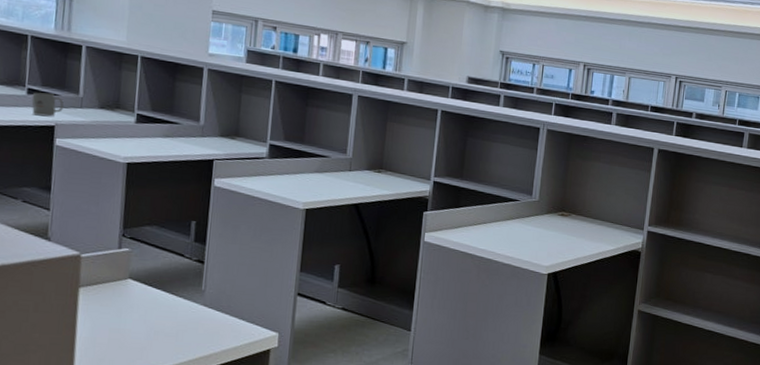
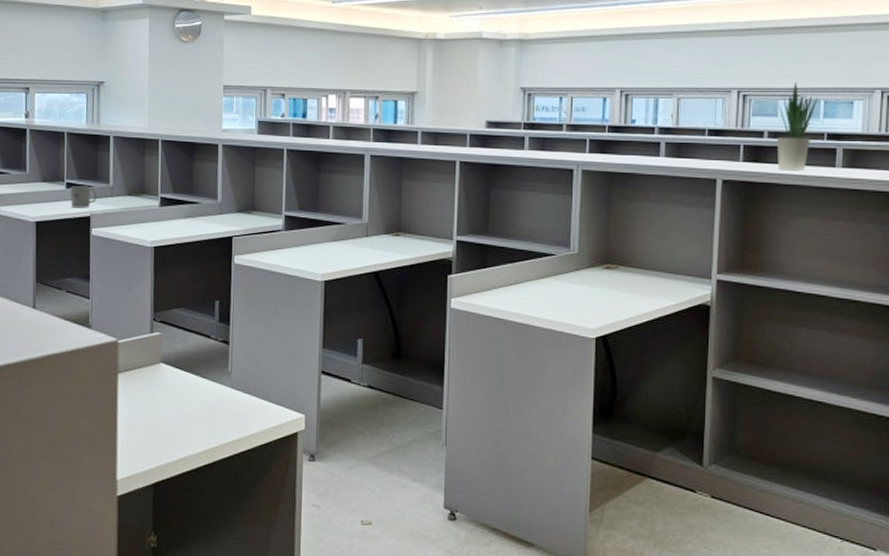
potted plant: none [700,75,734,147] -> present [777,82,818,170]

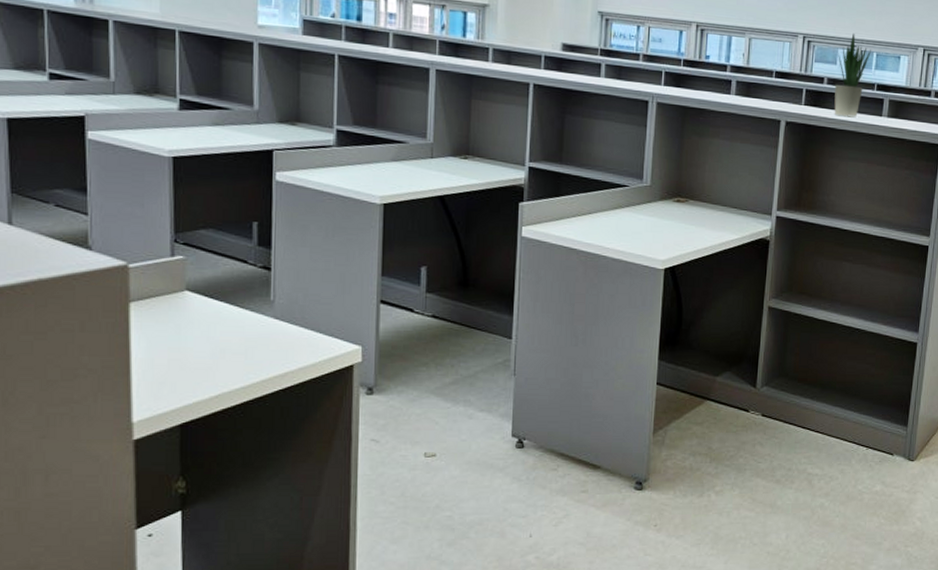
mug: present [70,185,97,208] -> none [55,77,92,106]

